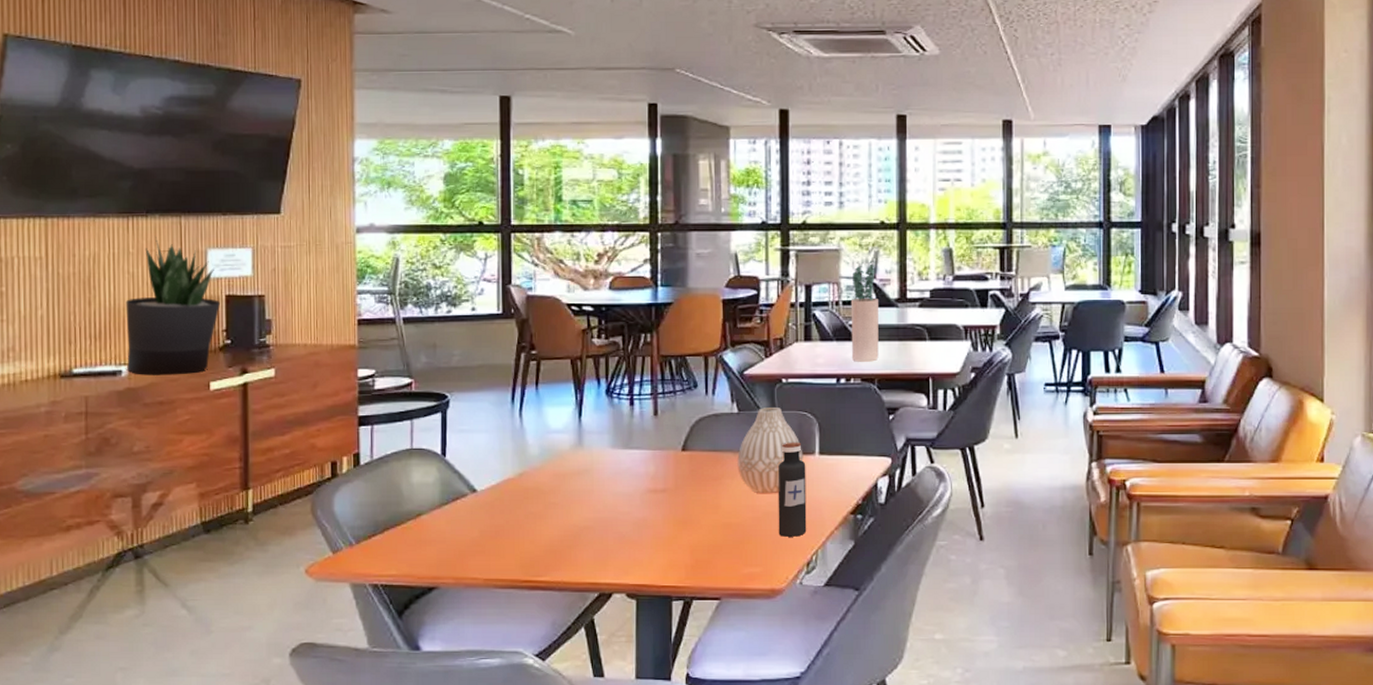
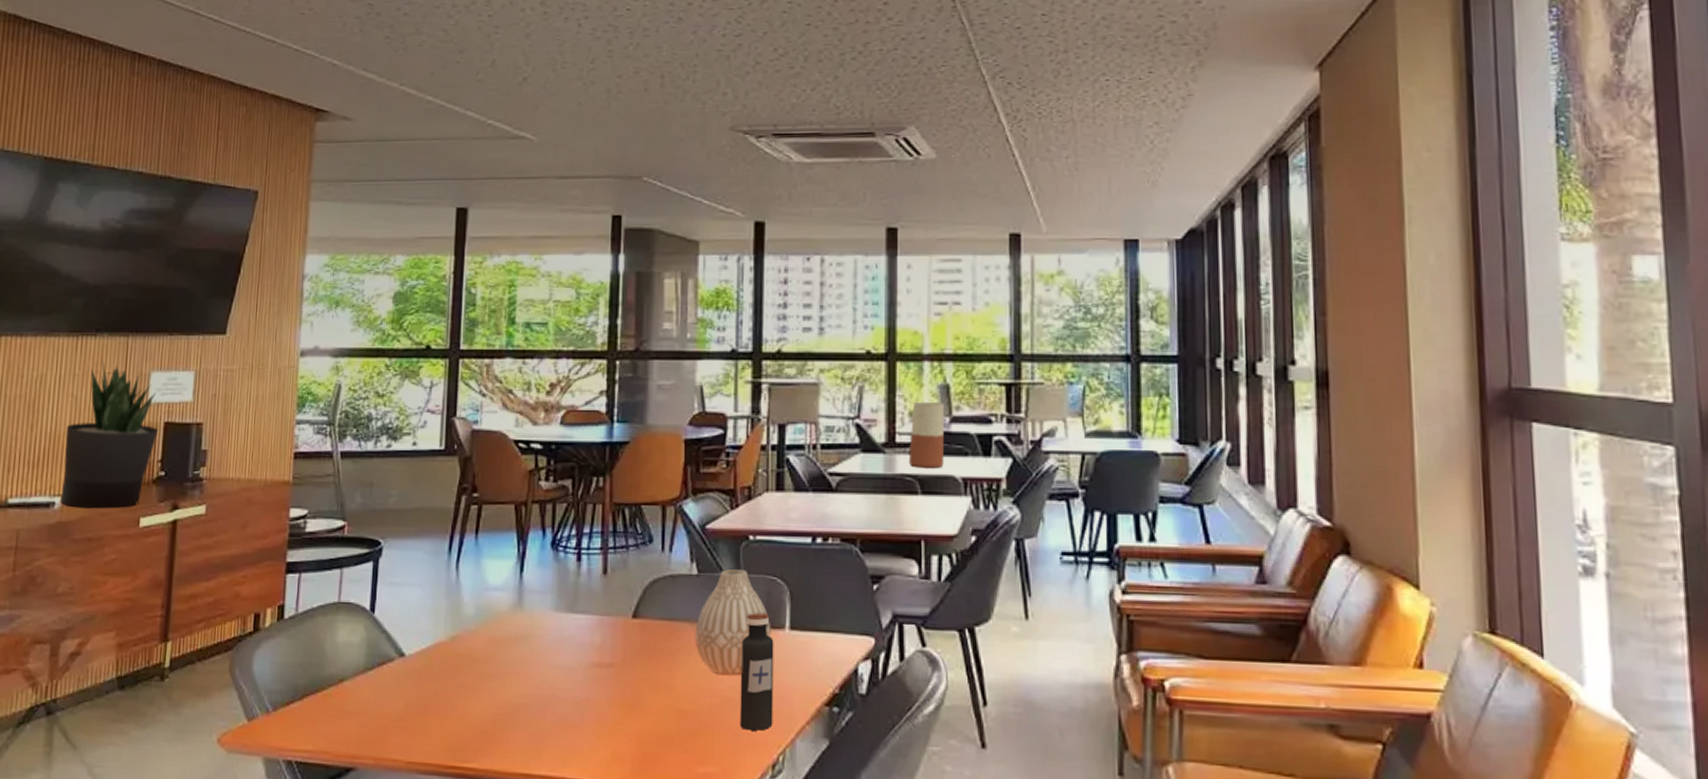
vase: present [850,257,879,362] -> none [829,393,862,519]
vase: none [918,263,948,319] -> present [909,401,944,468]

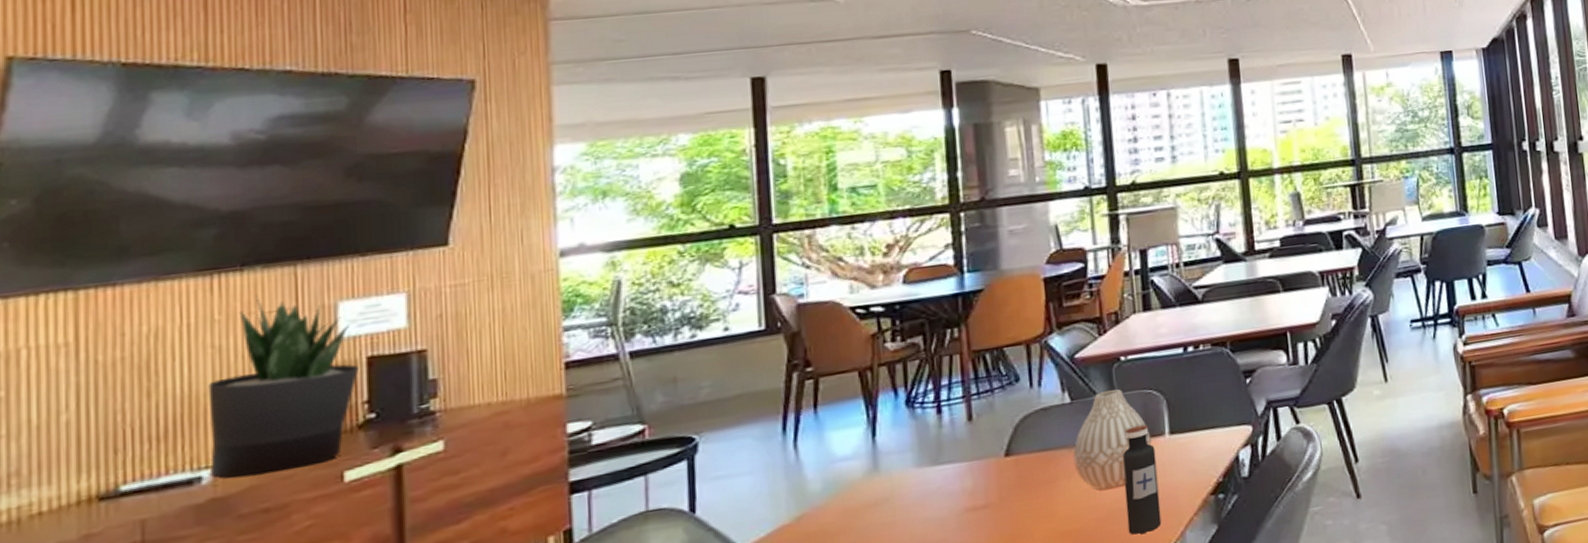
vase: present [909,401,944,468] -> none [1267,209,1301,270]

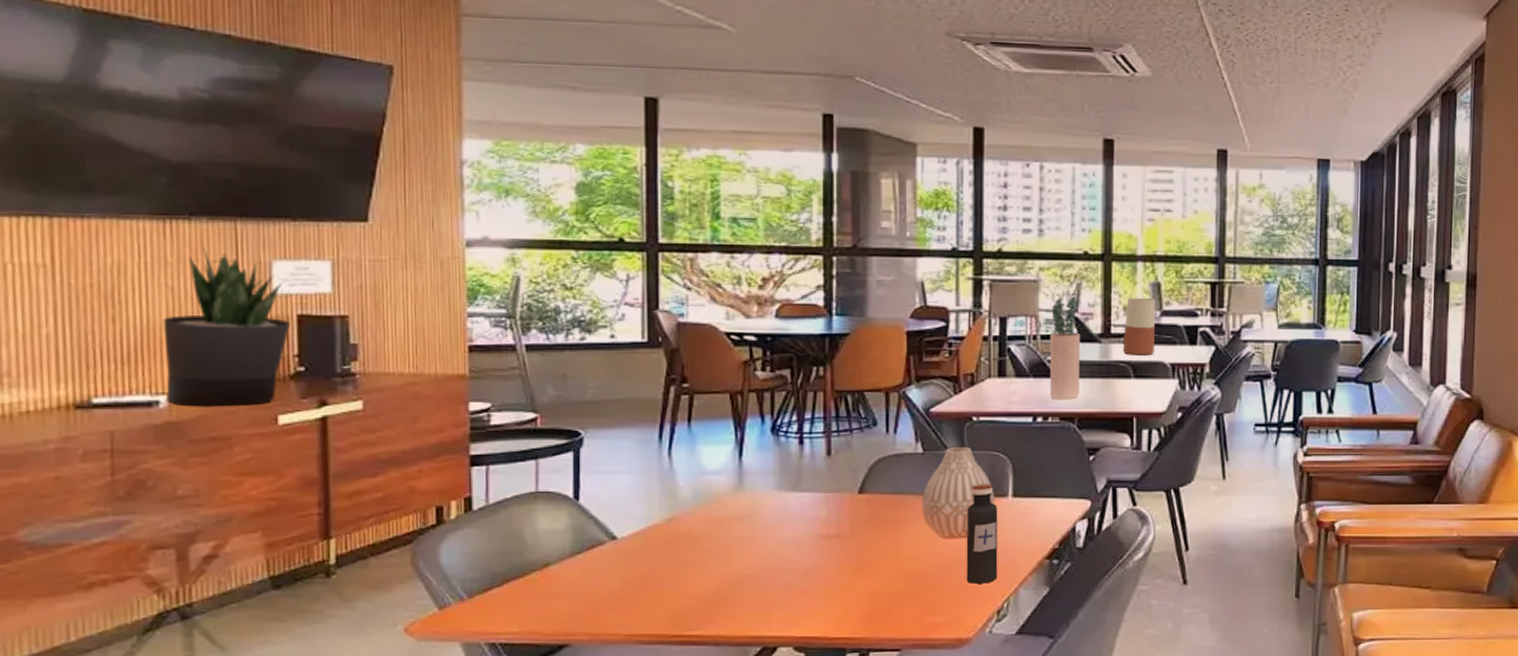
vase: none [1192,211,1229,327] -> present [1049,289,1080,400]
vase: none [1267,209,1301,270] -> present [1123,297,1155,355]

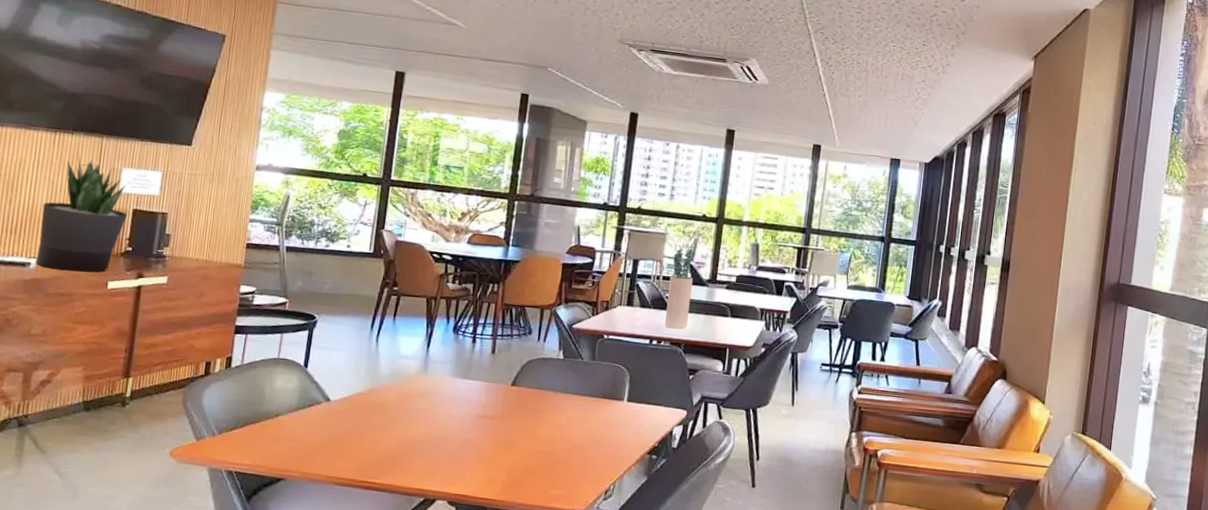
vase: present [921,447,995,539] -> none [556,357,614,430]
water bottle: present [966,483,998,584] -> none [584,388,615,468]
vase: present [1123,297,1155,355] -> none [725,253,753,301]

